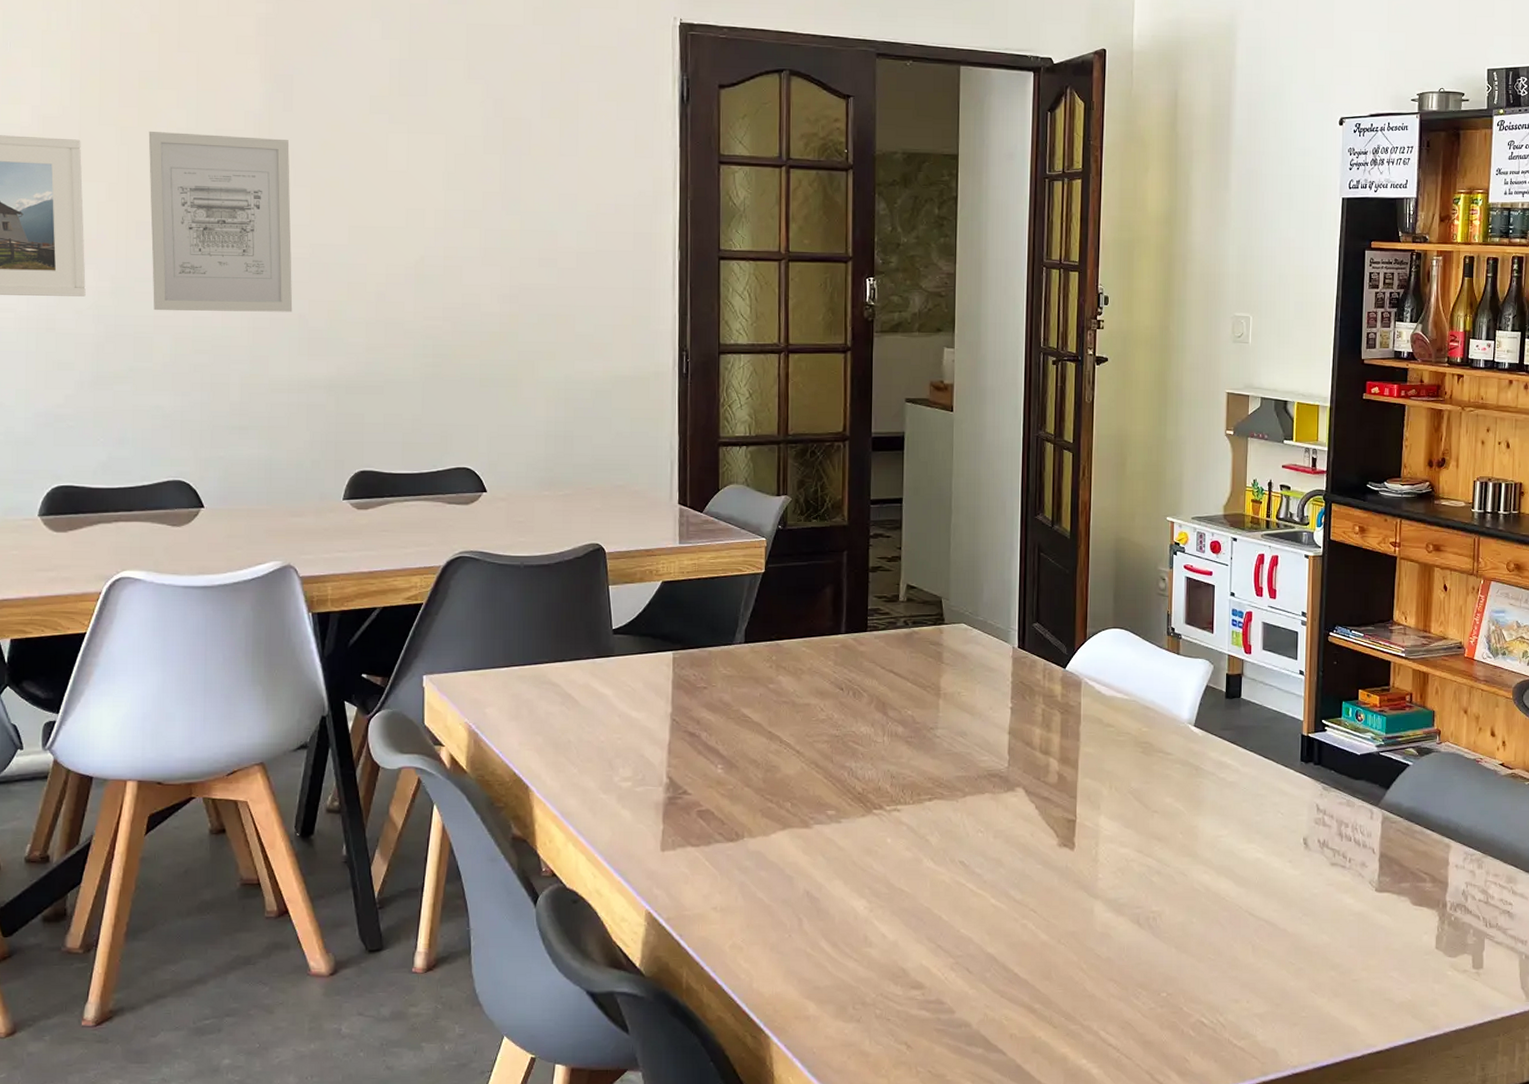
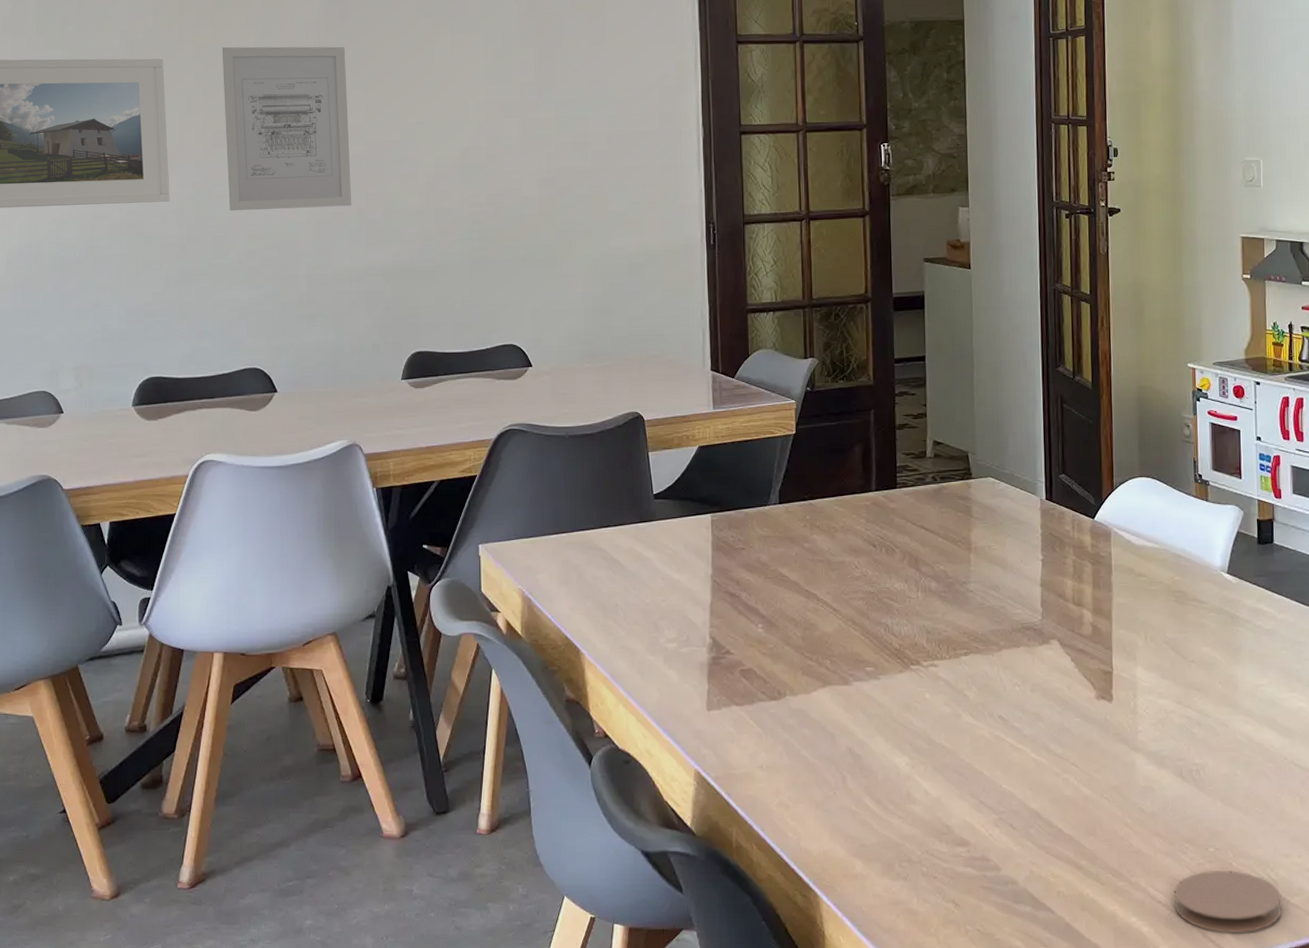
coaster: none [1124,1014,1229,1076] -> present [1174,869,1282,934]

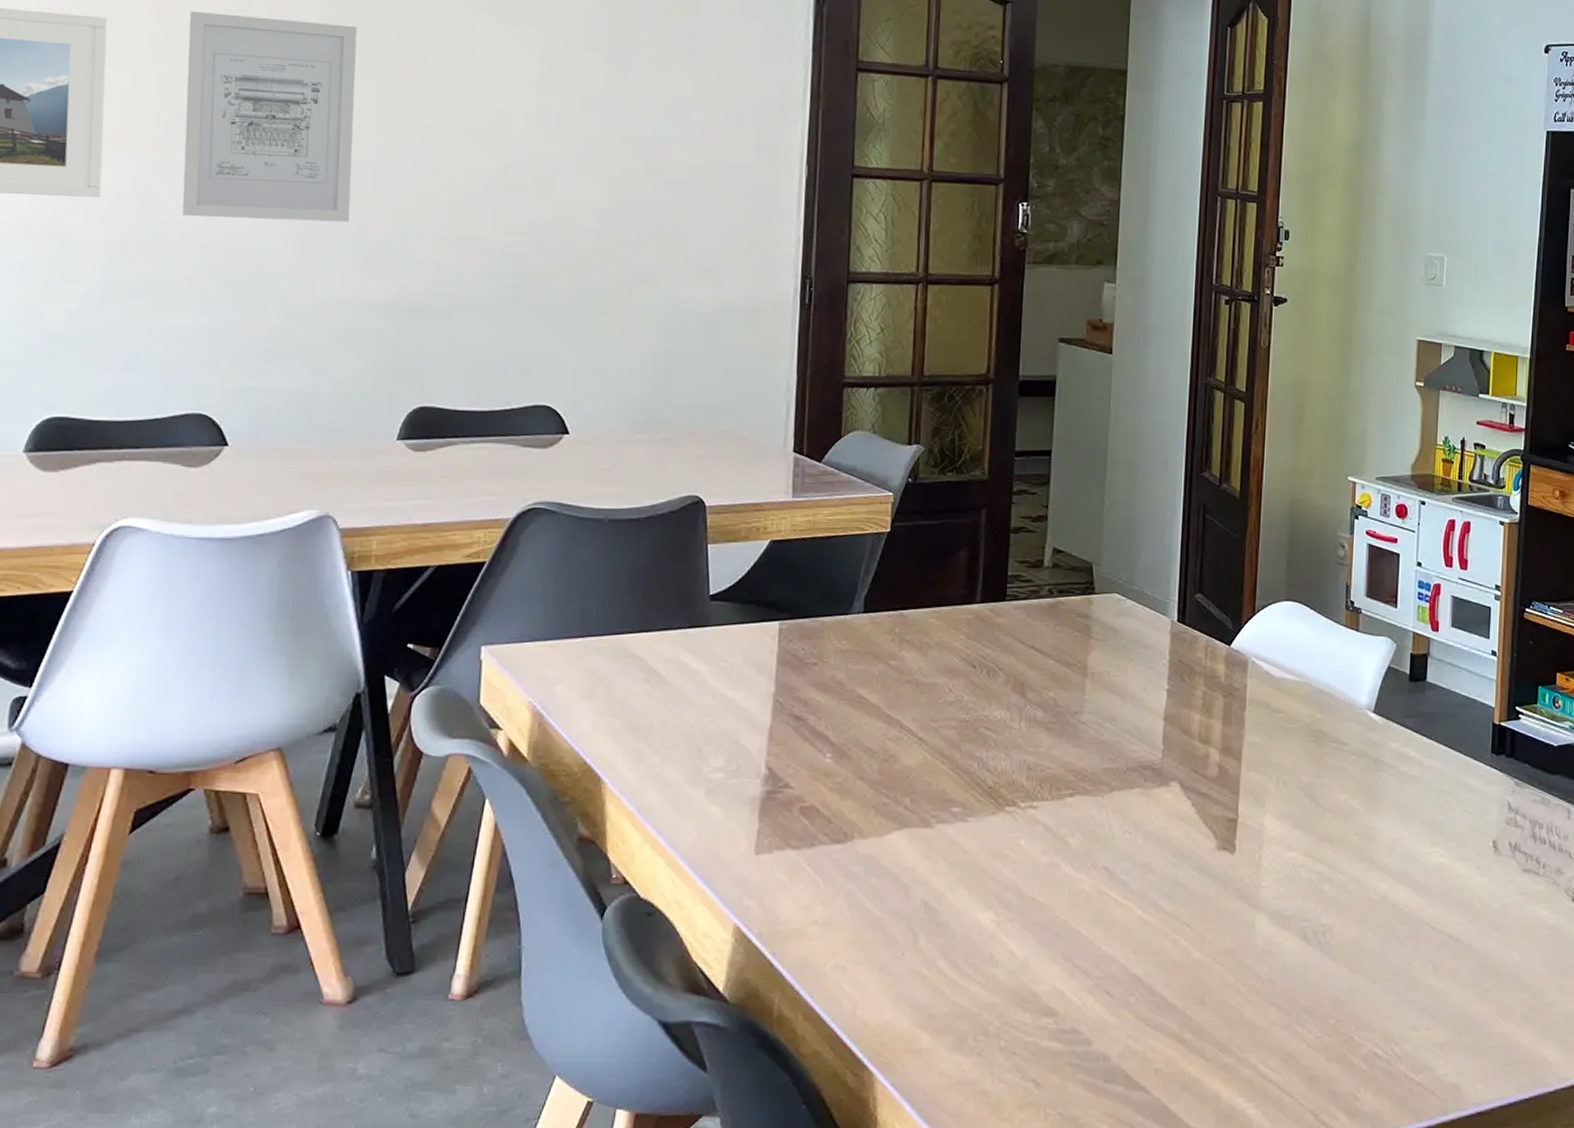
coaster: present [1174,869,1282,934] -> none [1286,1044,1405,1116]

